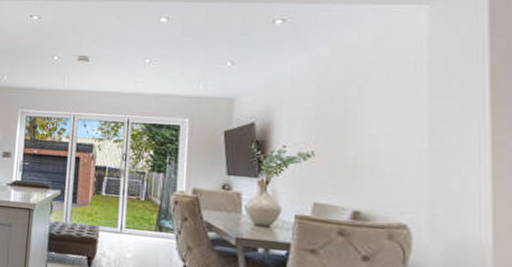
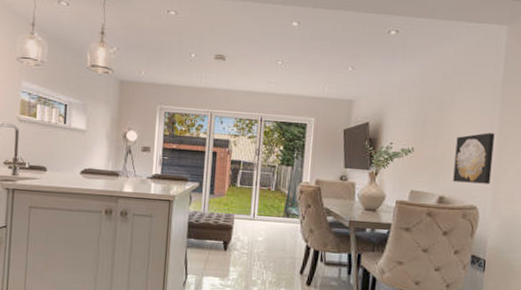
wall art: none [370,132,424,197] -> present [453,133,495,184]

